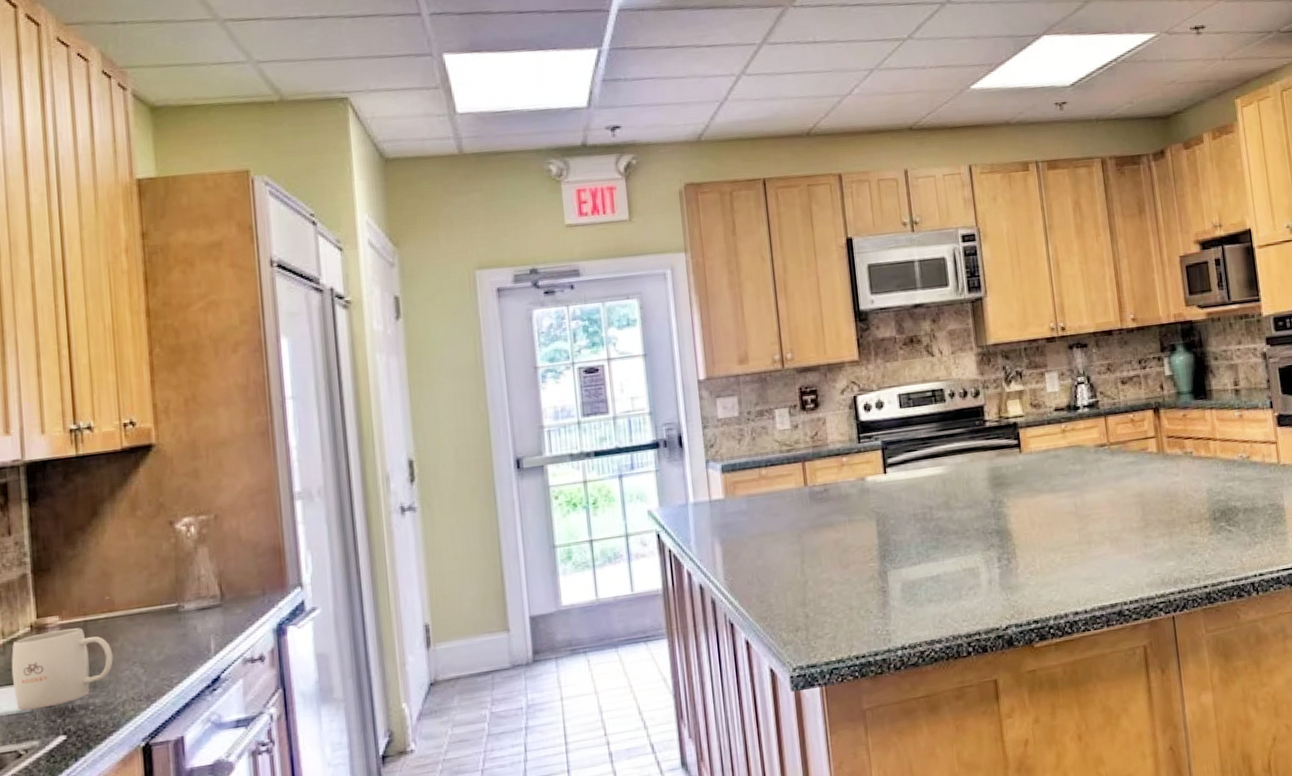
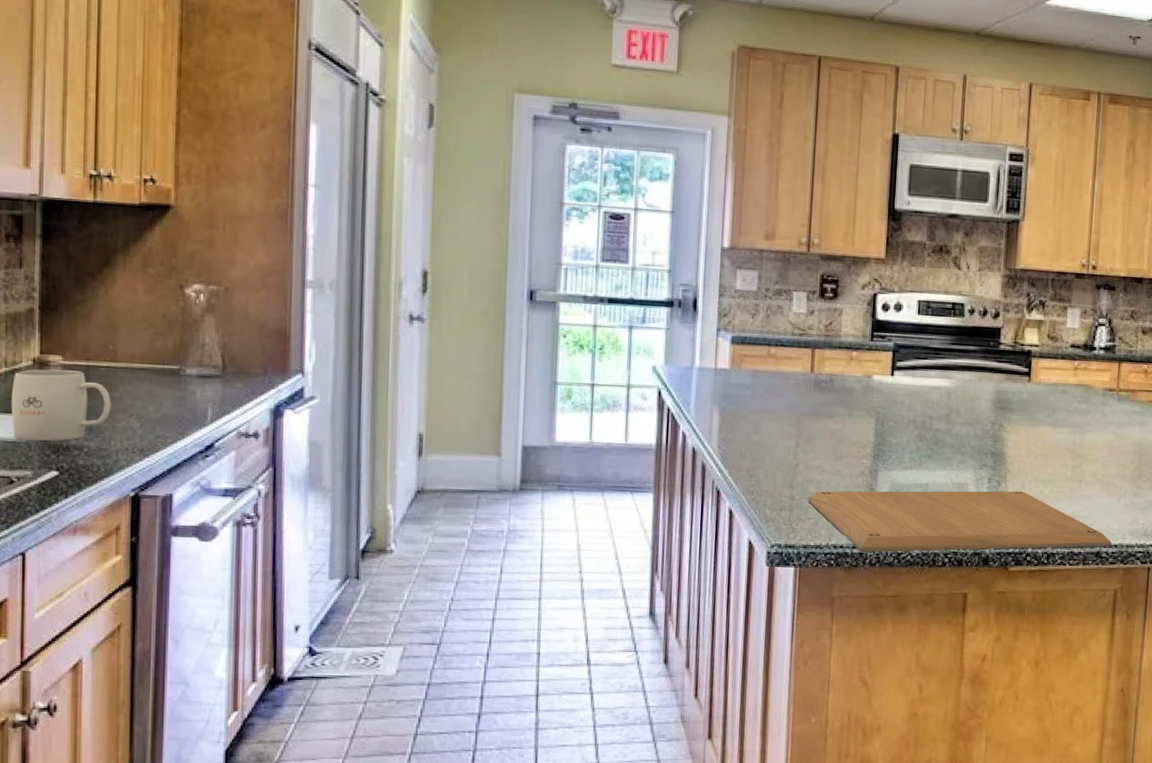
chopping board: none [822,563,1133,658] -> present [808,491,1113,552]

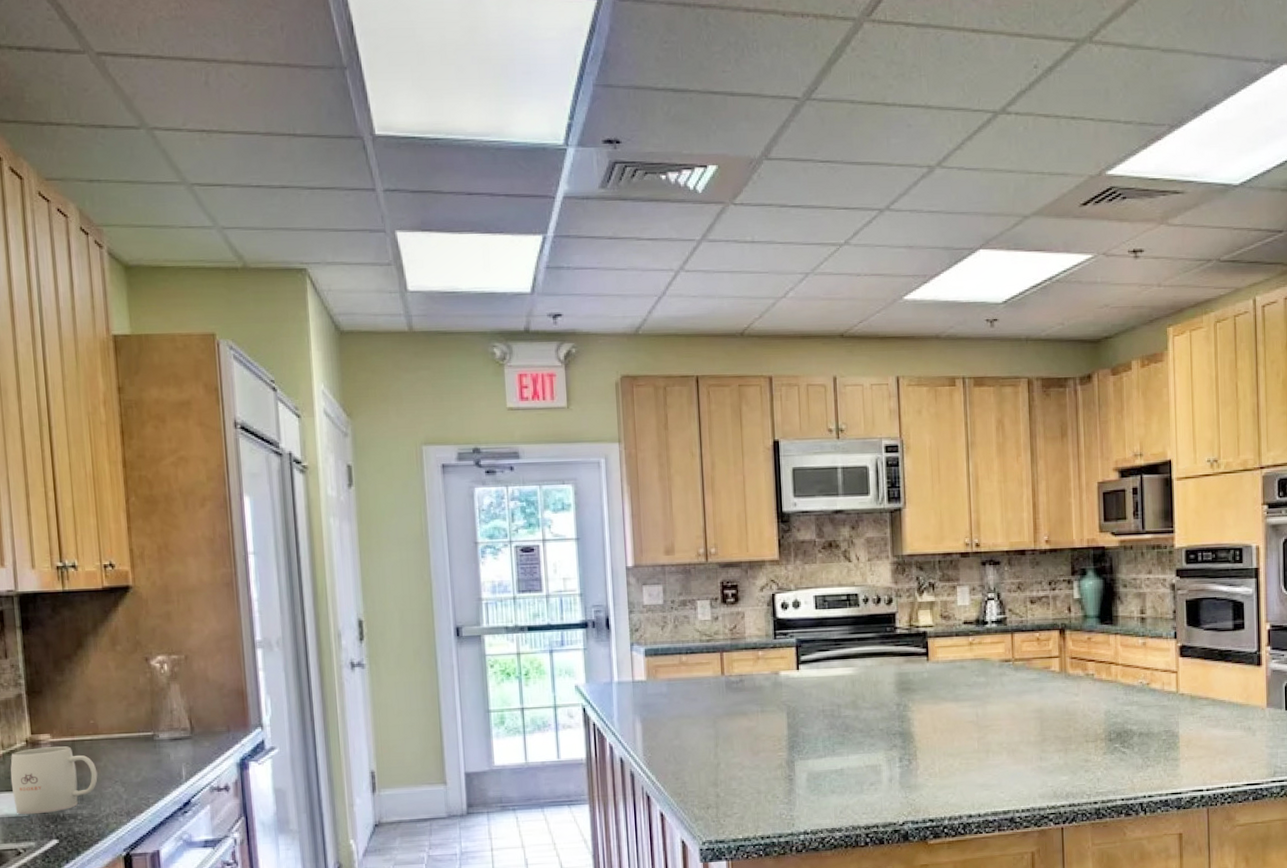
chopping board: present [808,491,1113,552] -> none [732,766,1025,840]

